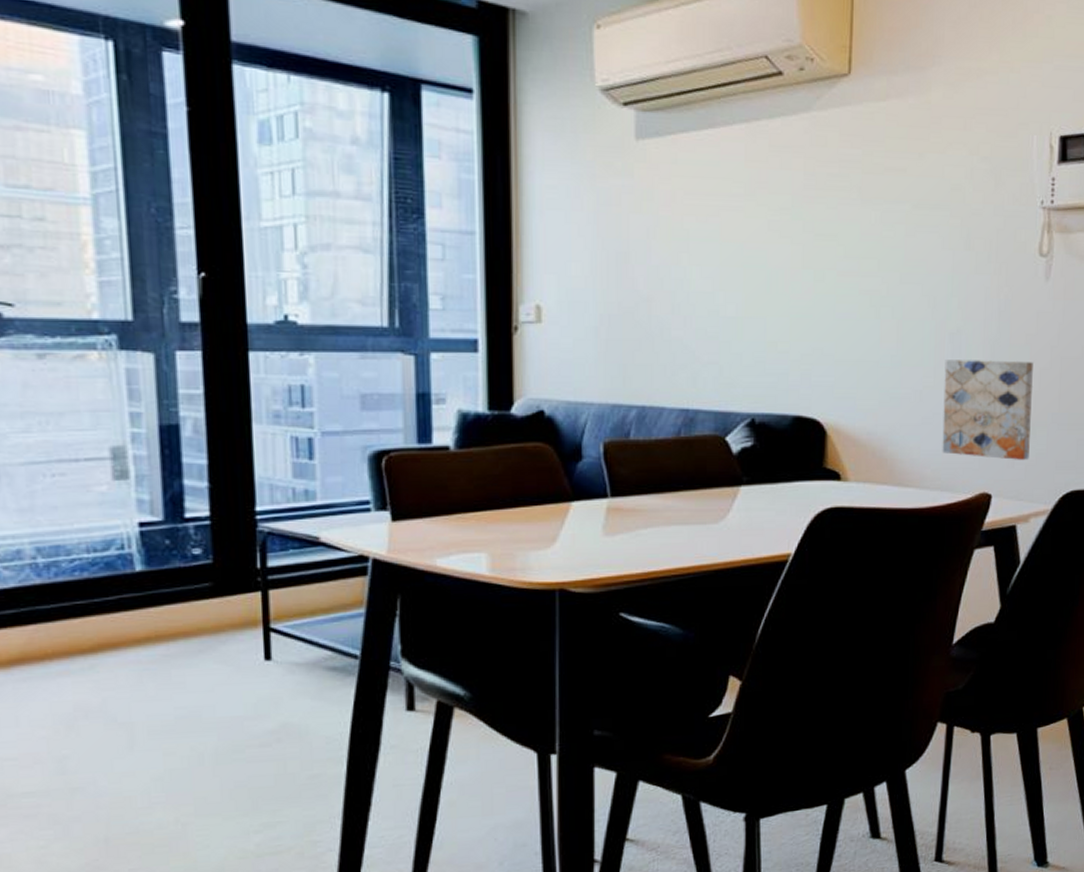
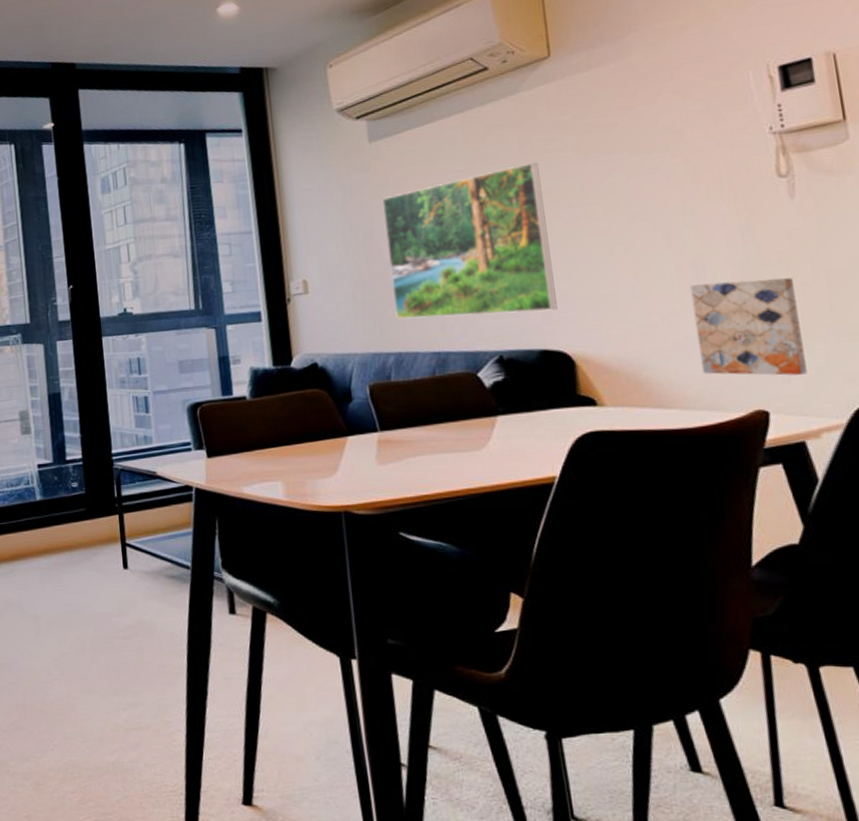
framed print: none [642,198,821,373] -> present [381,162,558,319]

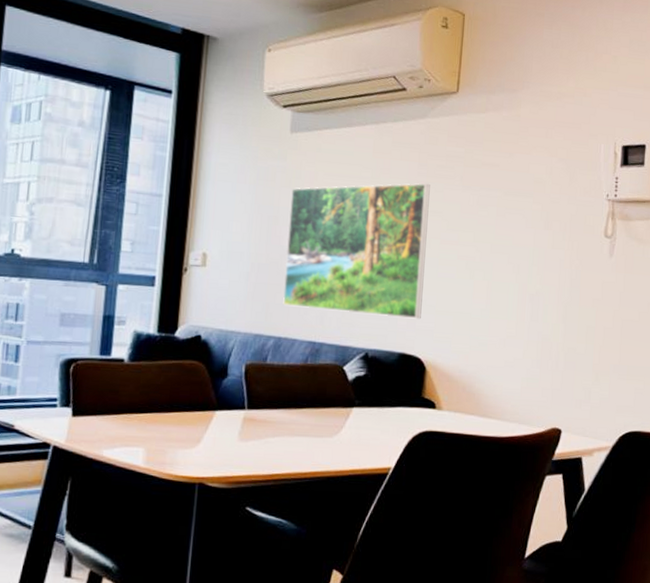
wall art: present [690,278,807,376] -> none [520,315,599,403]

